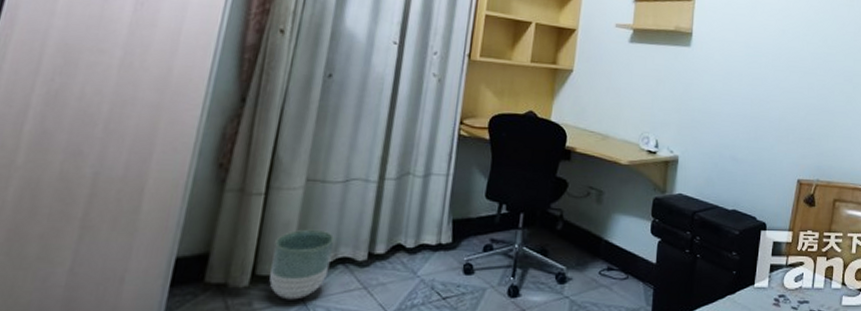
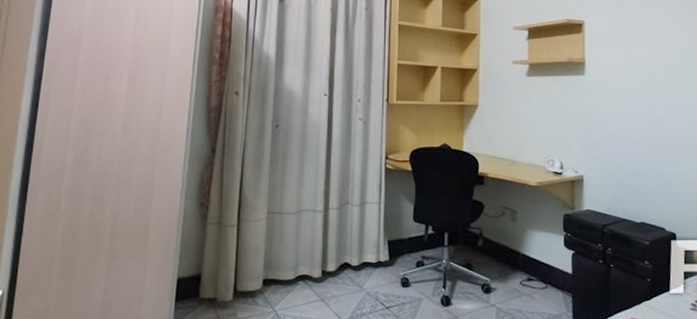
planter: present [269,229,334,300] -> none [248,252,293,311]

